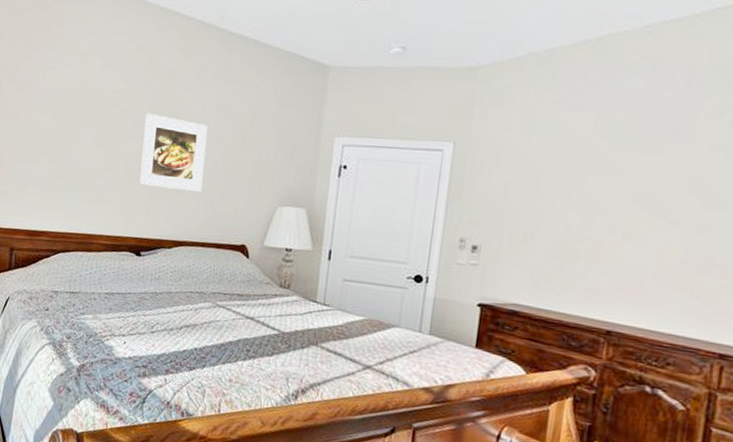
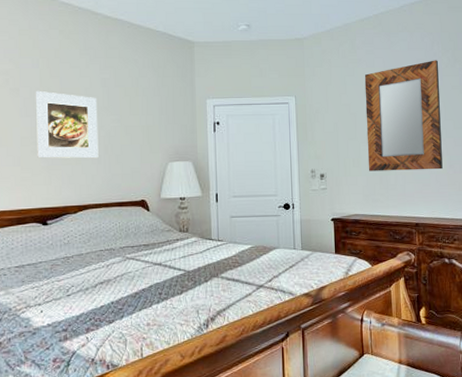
home mirror: none [545,106,693,264] -> present [364,60,443,172]

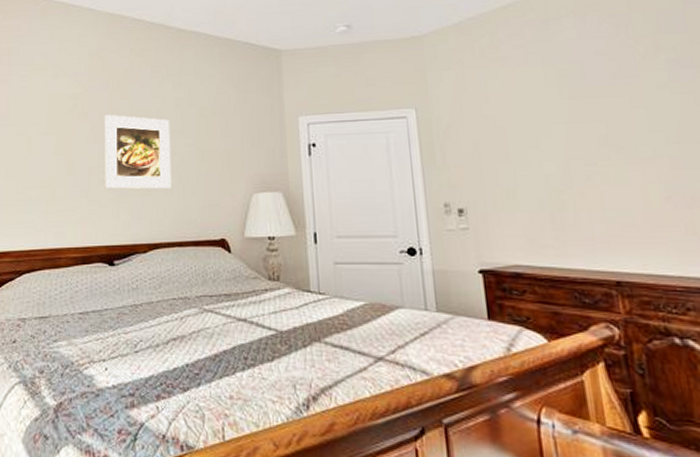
home mirror: present [364,60,443,172] -> none [514,50,654,206]

